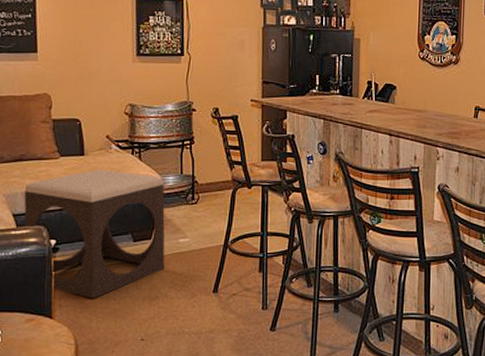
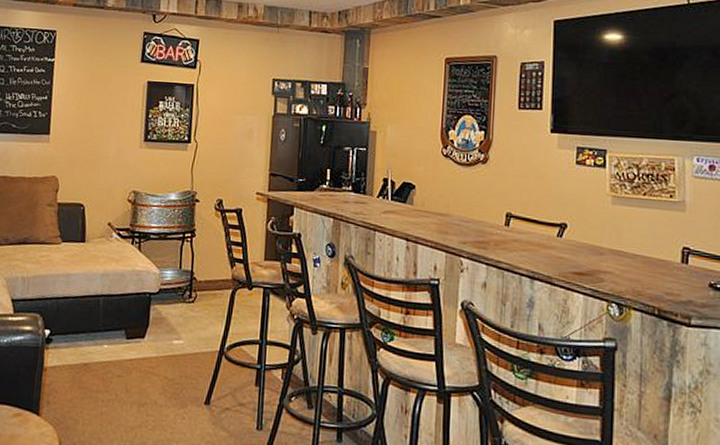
footstool: present [24,169,165,298] -> none [21,258,162,398]

